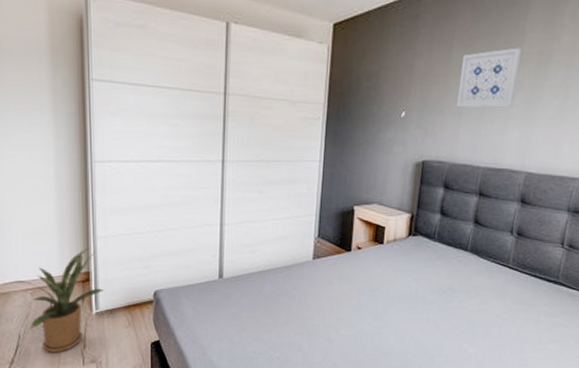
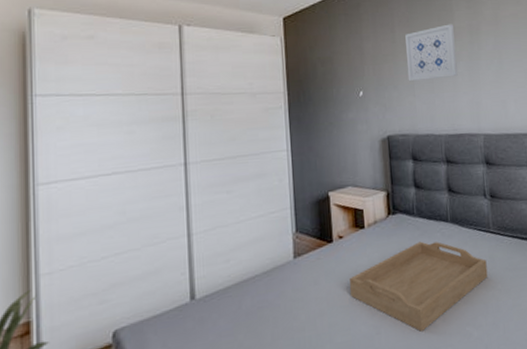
serving tray: none [360,264,498,340] -> present [350,241,488,332]

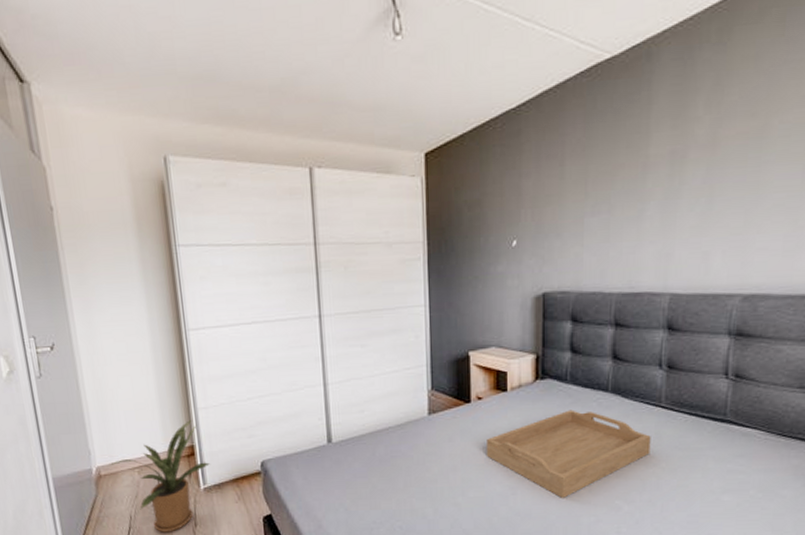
wall art: present [405,24,458,82] -> none [576,151,648,229]

